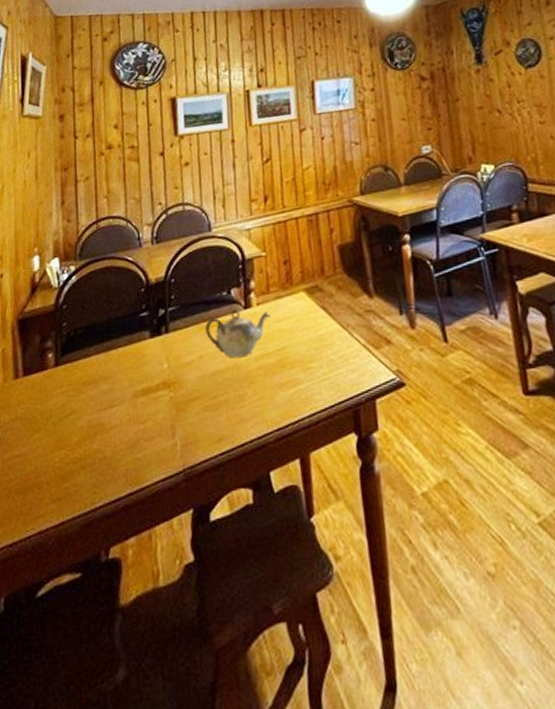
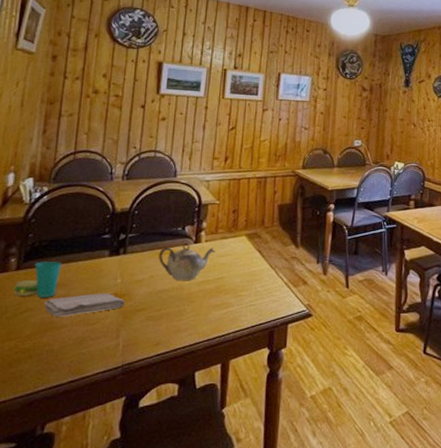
cup: none [55,351,101,397] -> present [13,262,61,299]
washcloth: none [89,382,176,417] -> present [44,293,125,317]

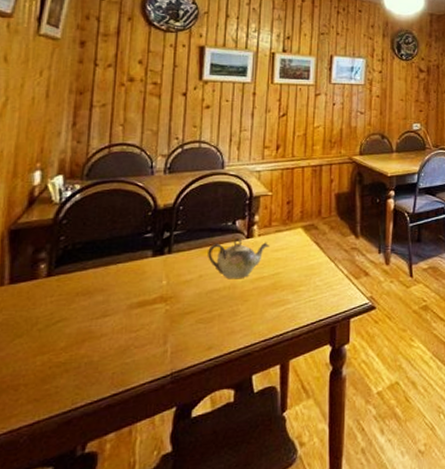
cup: present [13,262,61,299] -> none [44,265,99,306]
washcloth: present [44,293,125,317] -> none [81,297,172,325]

